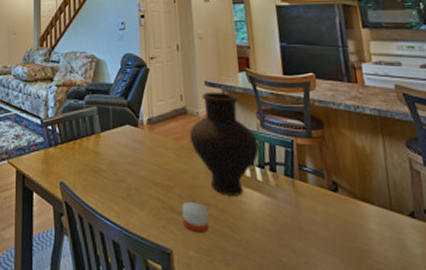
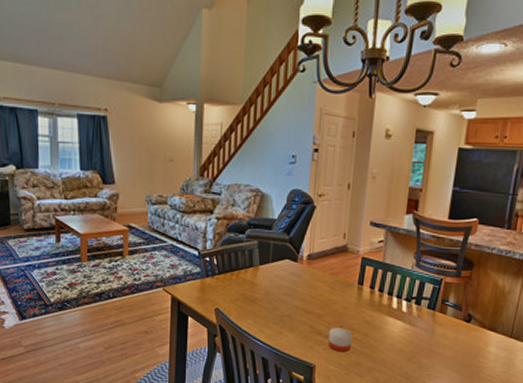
vase: present [189,91,260,196] -> none [346,231,411,324]

